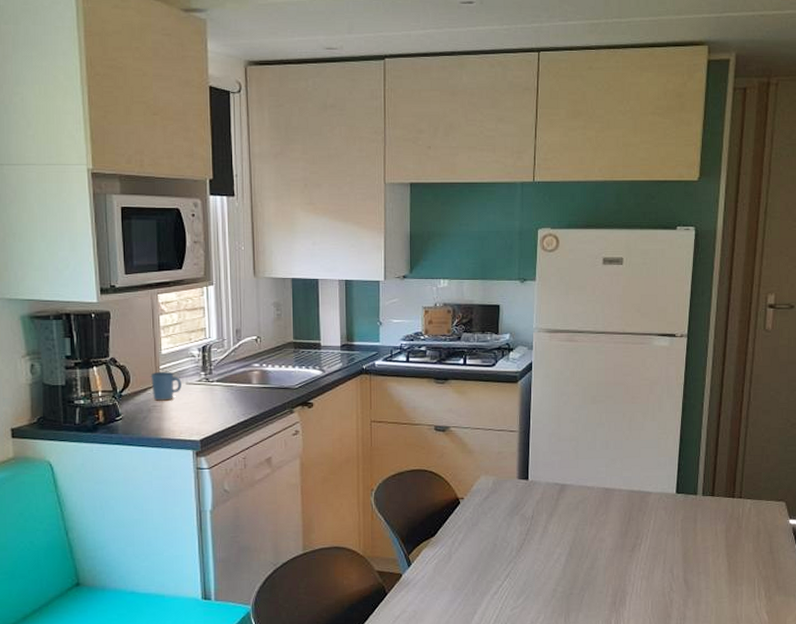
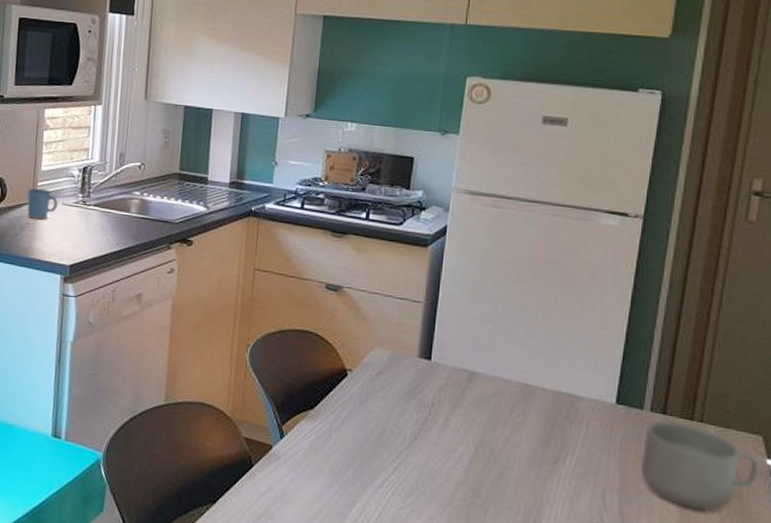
cup: none [697,500,785,568] -> present [639,419,760,511]

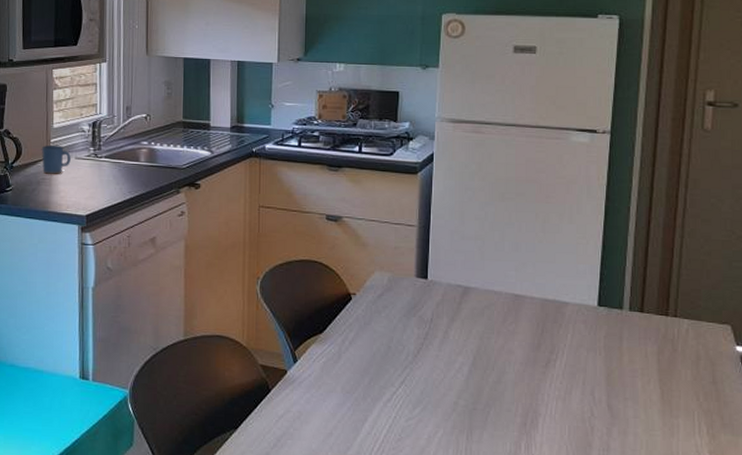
cup: present [639,419,760,511] -> none [623,317,731,398]

